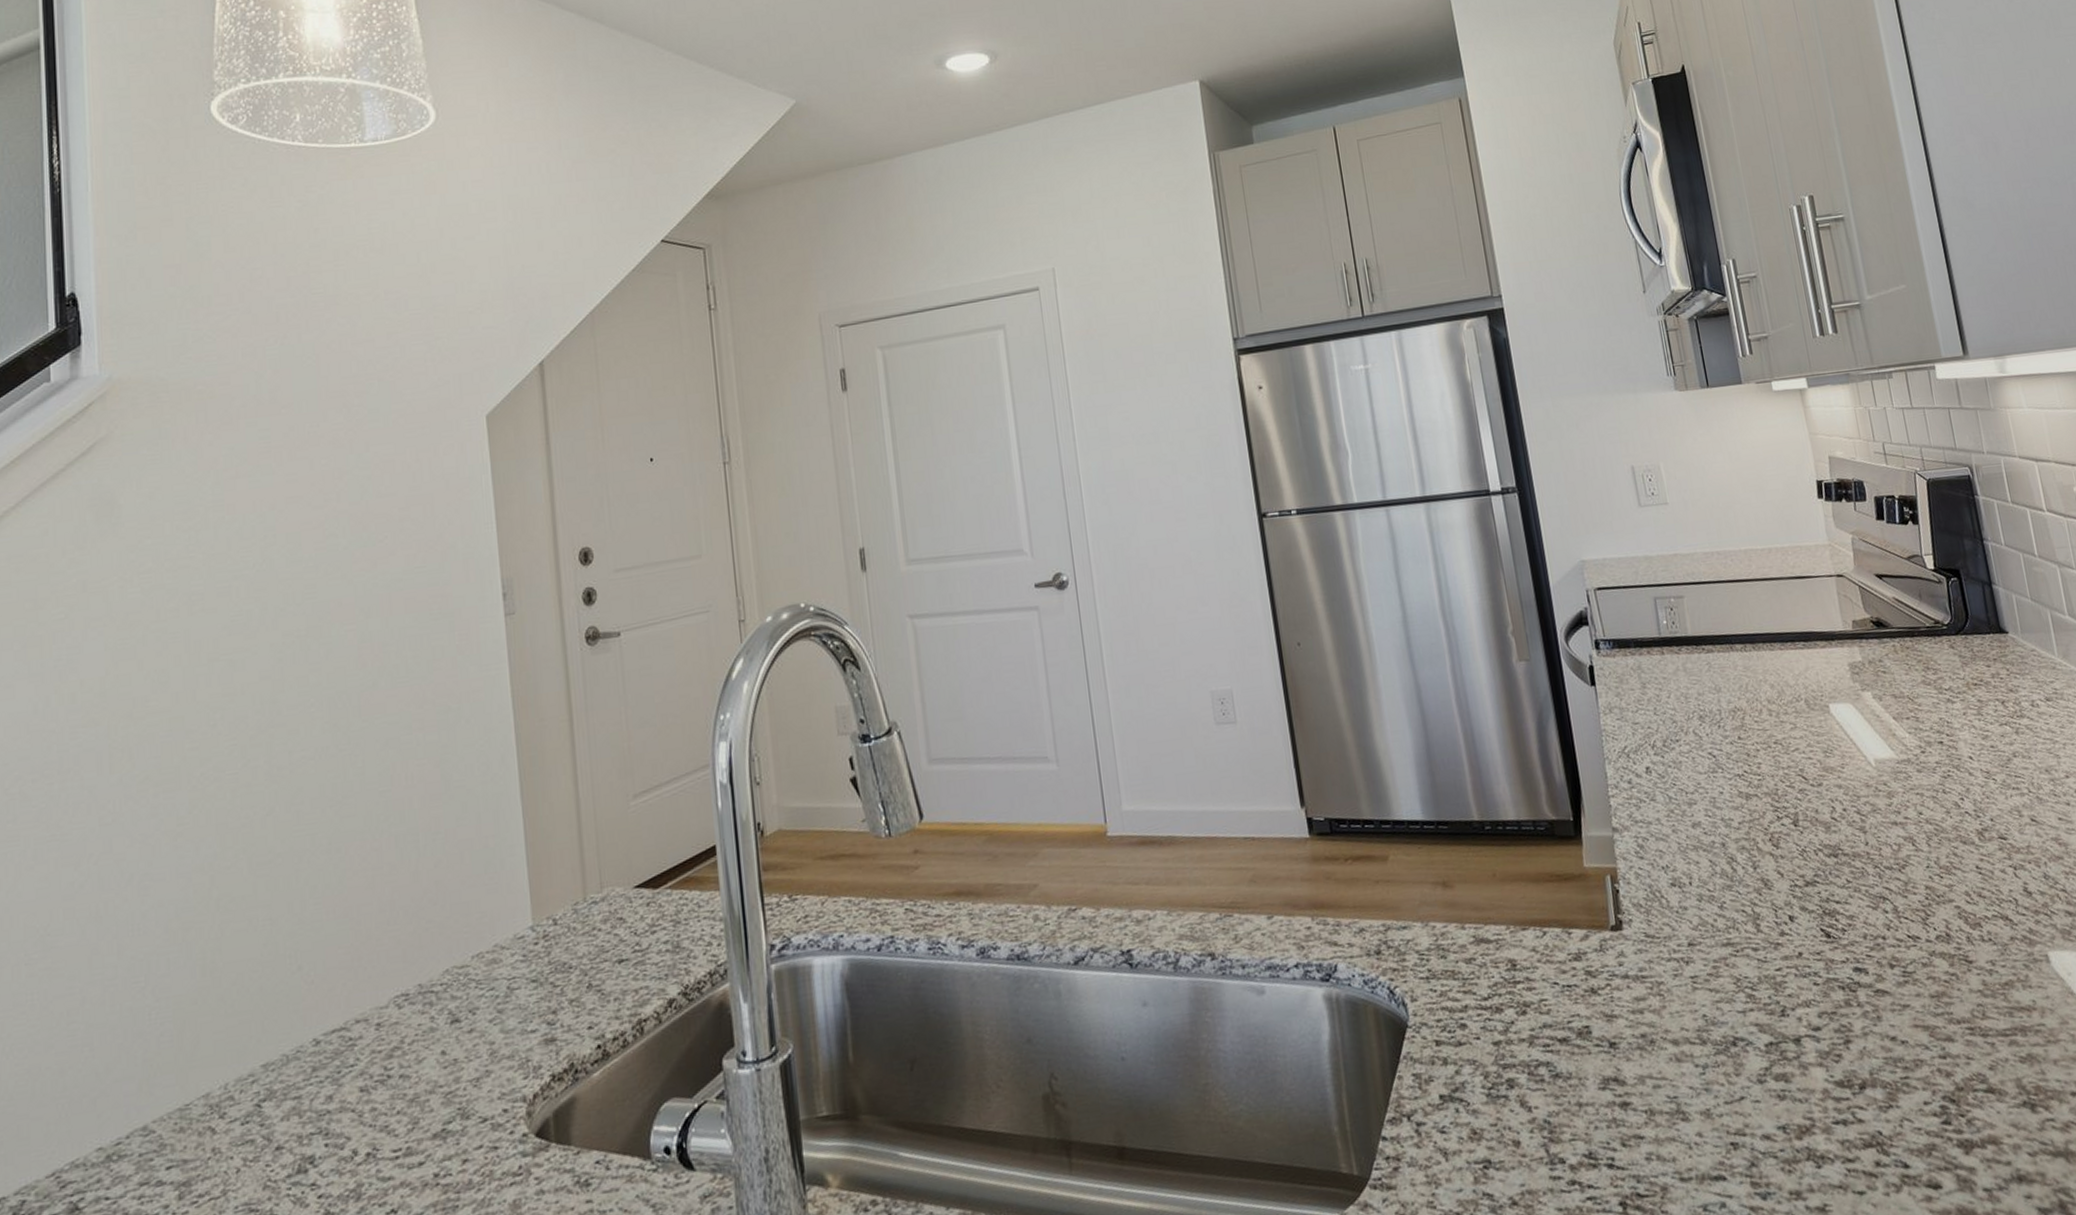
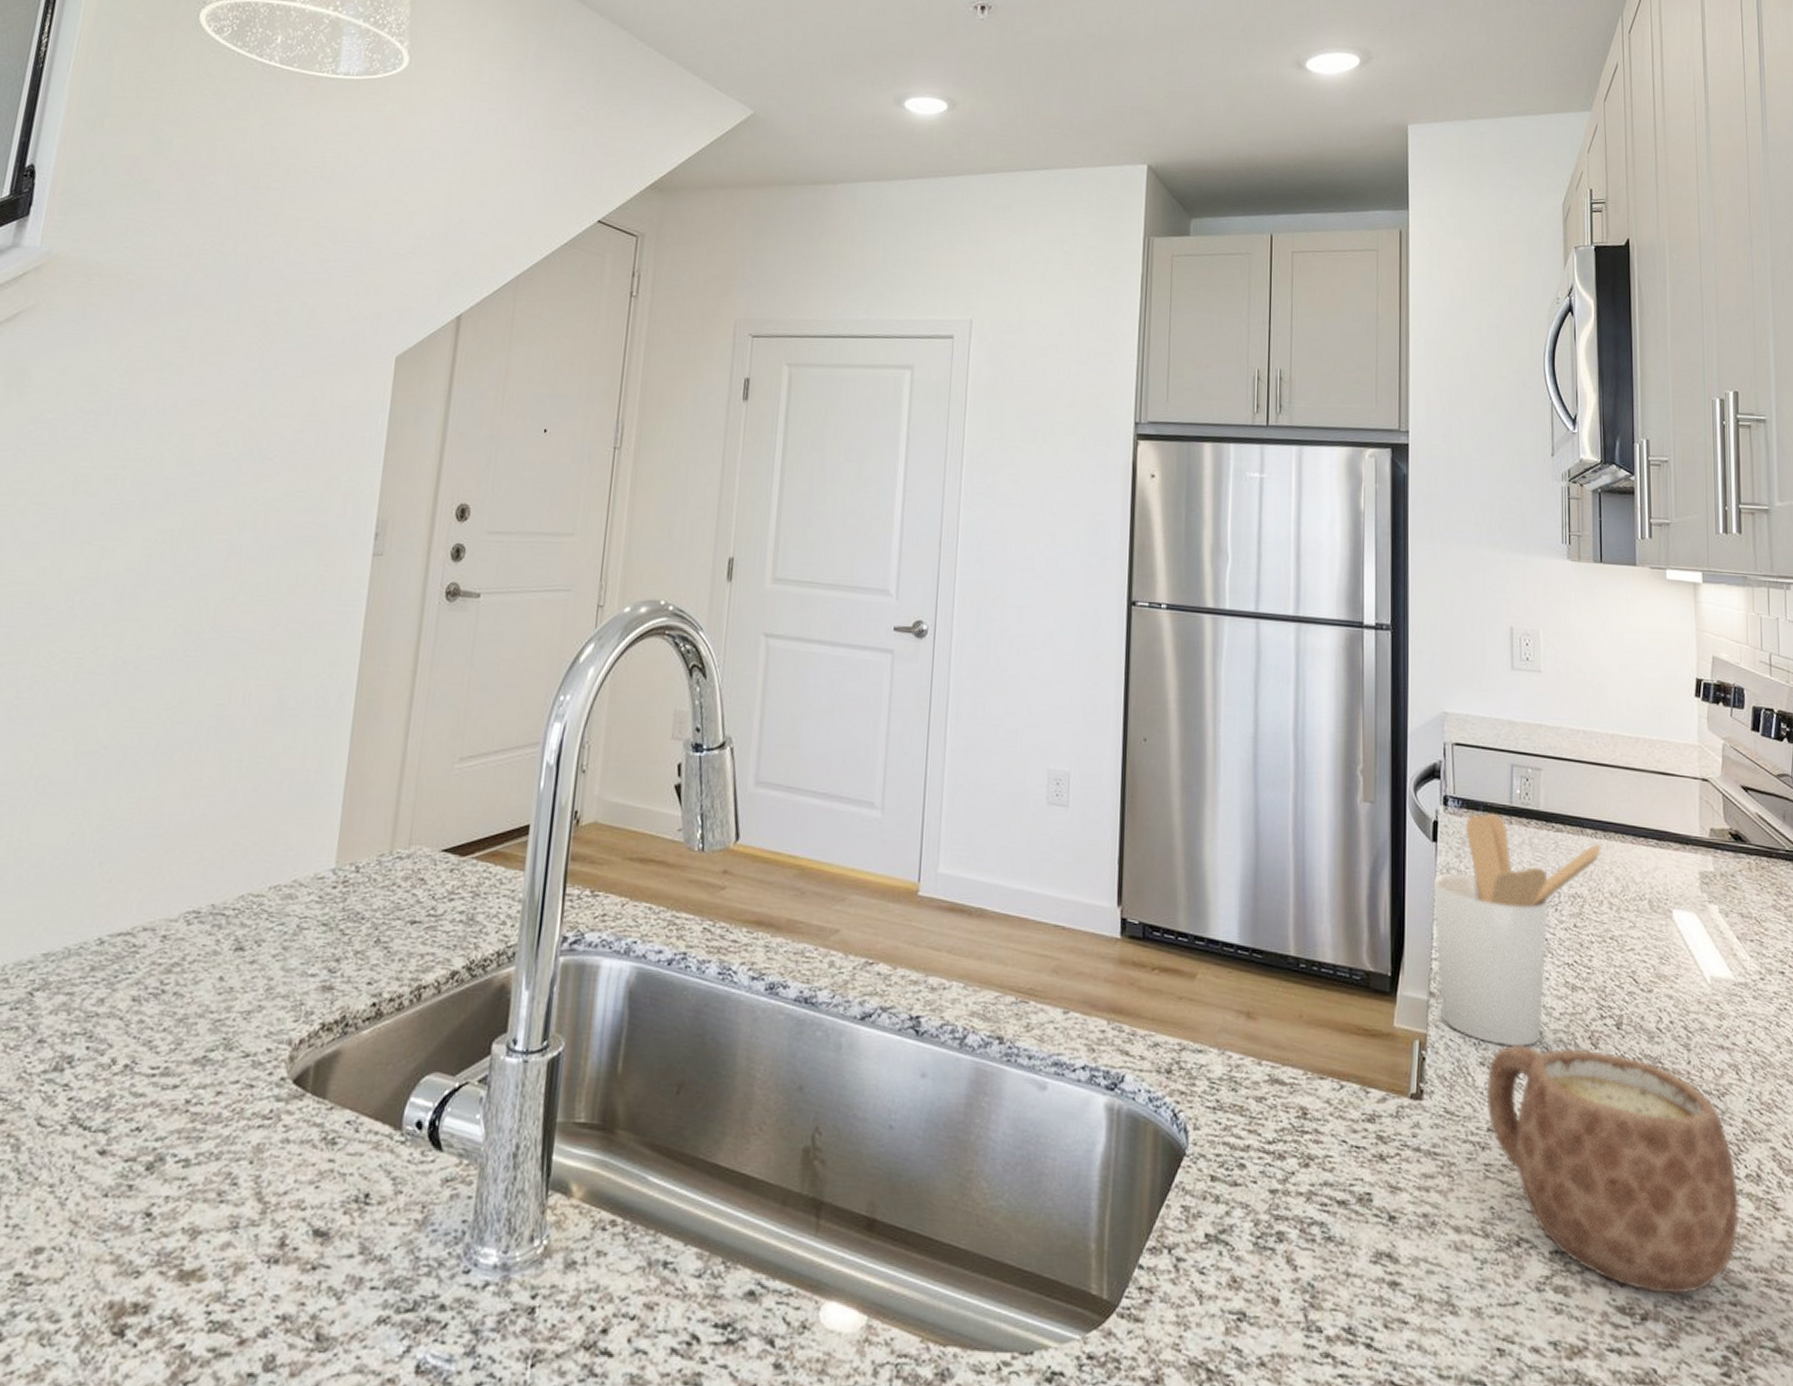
utensil holder: none [1598,648,1753,865] -> present [1433,814,1602,1047]
mug: none [1680,850,1938,1063] -> present [1488,1044,1739,1294]

